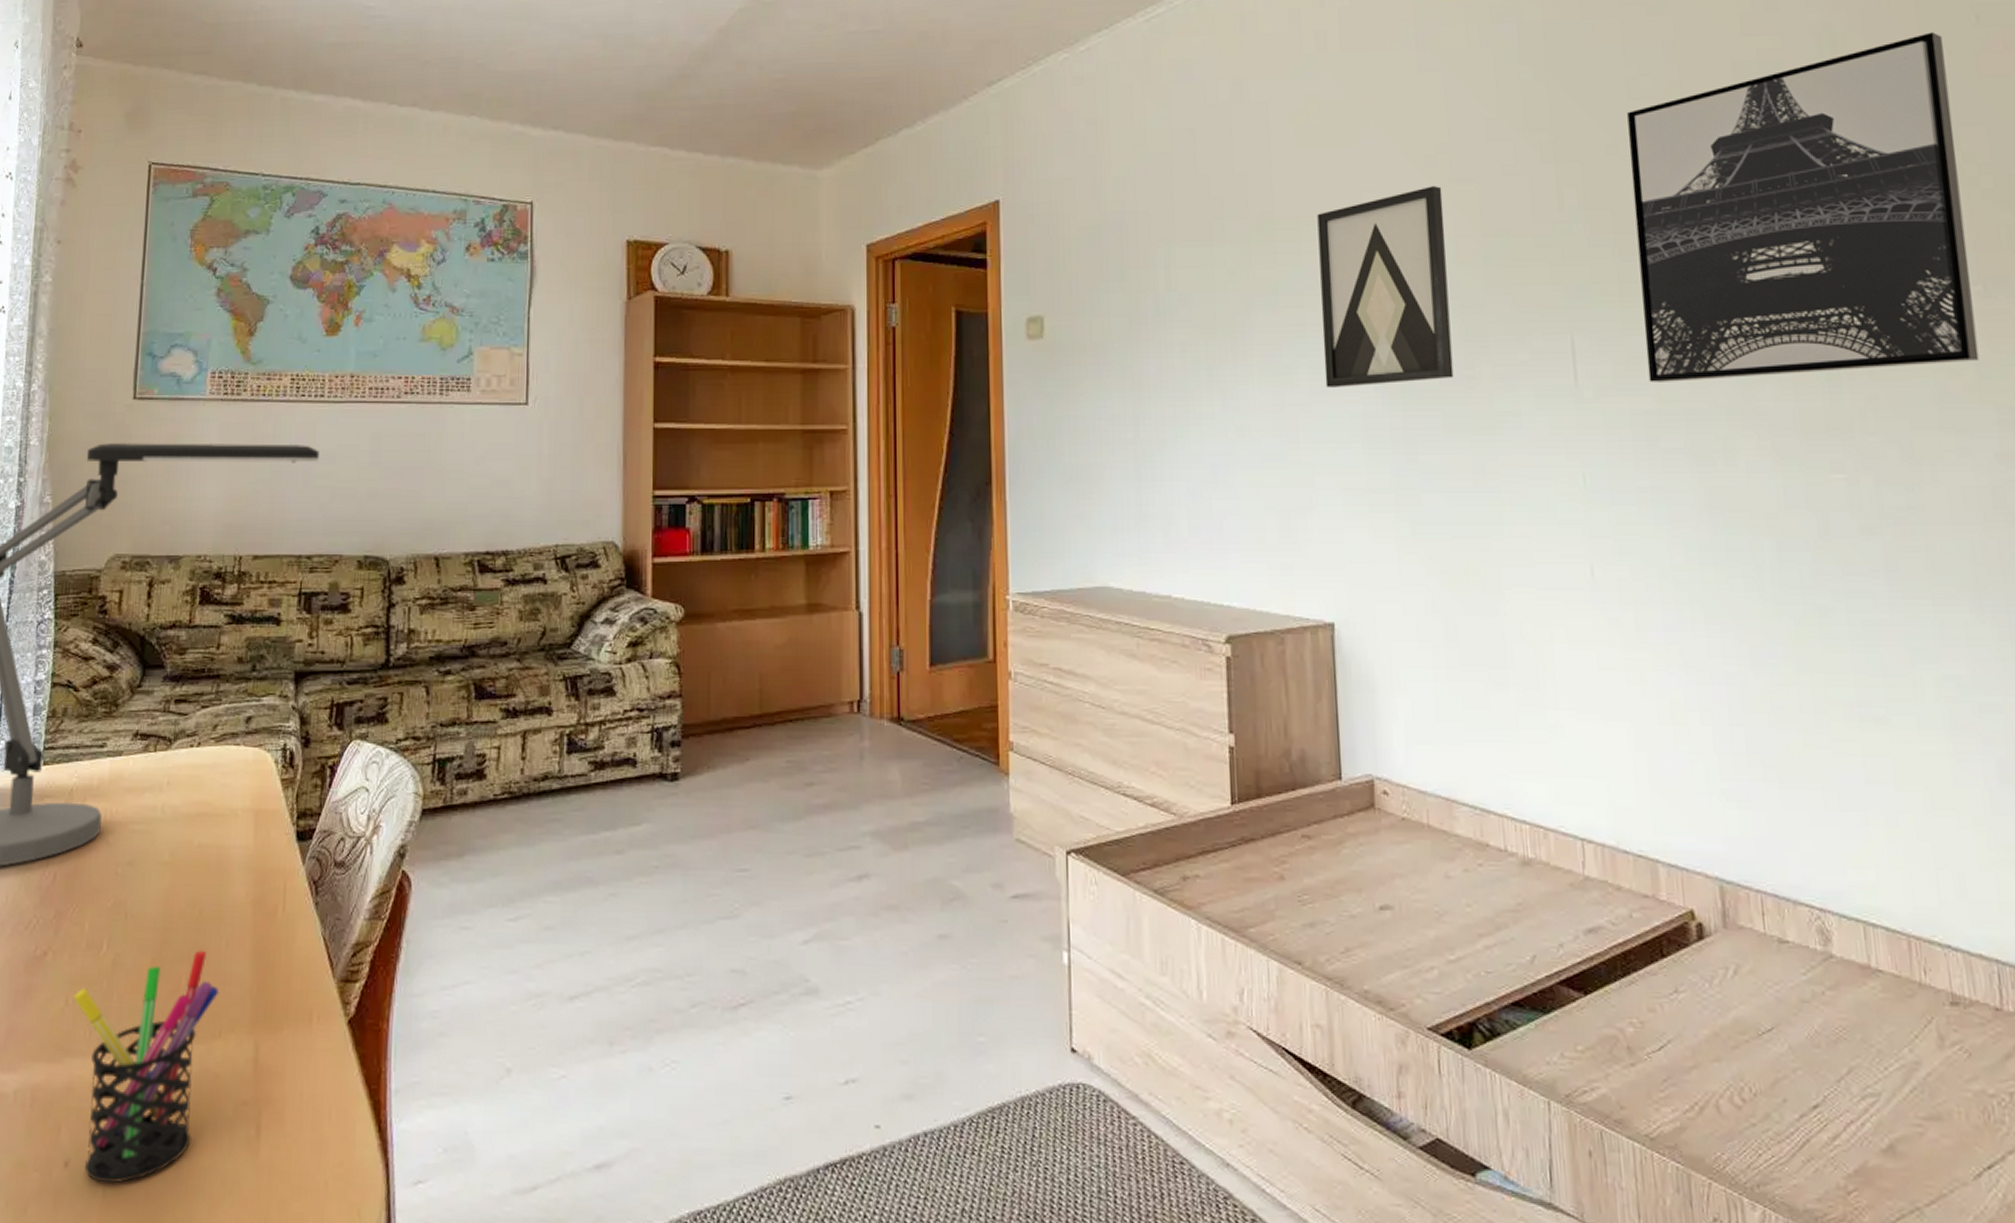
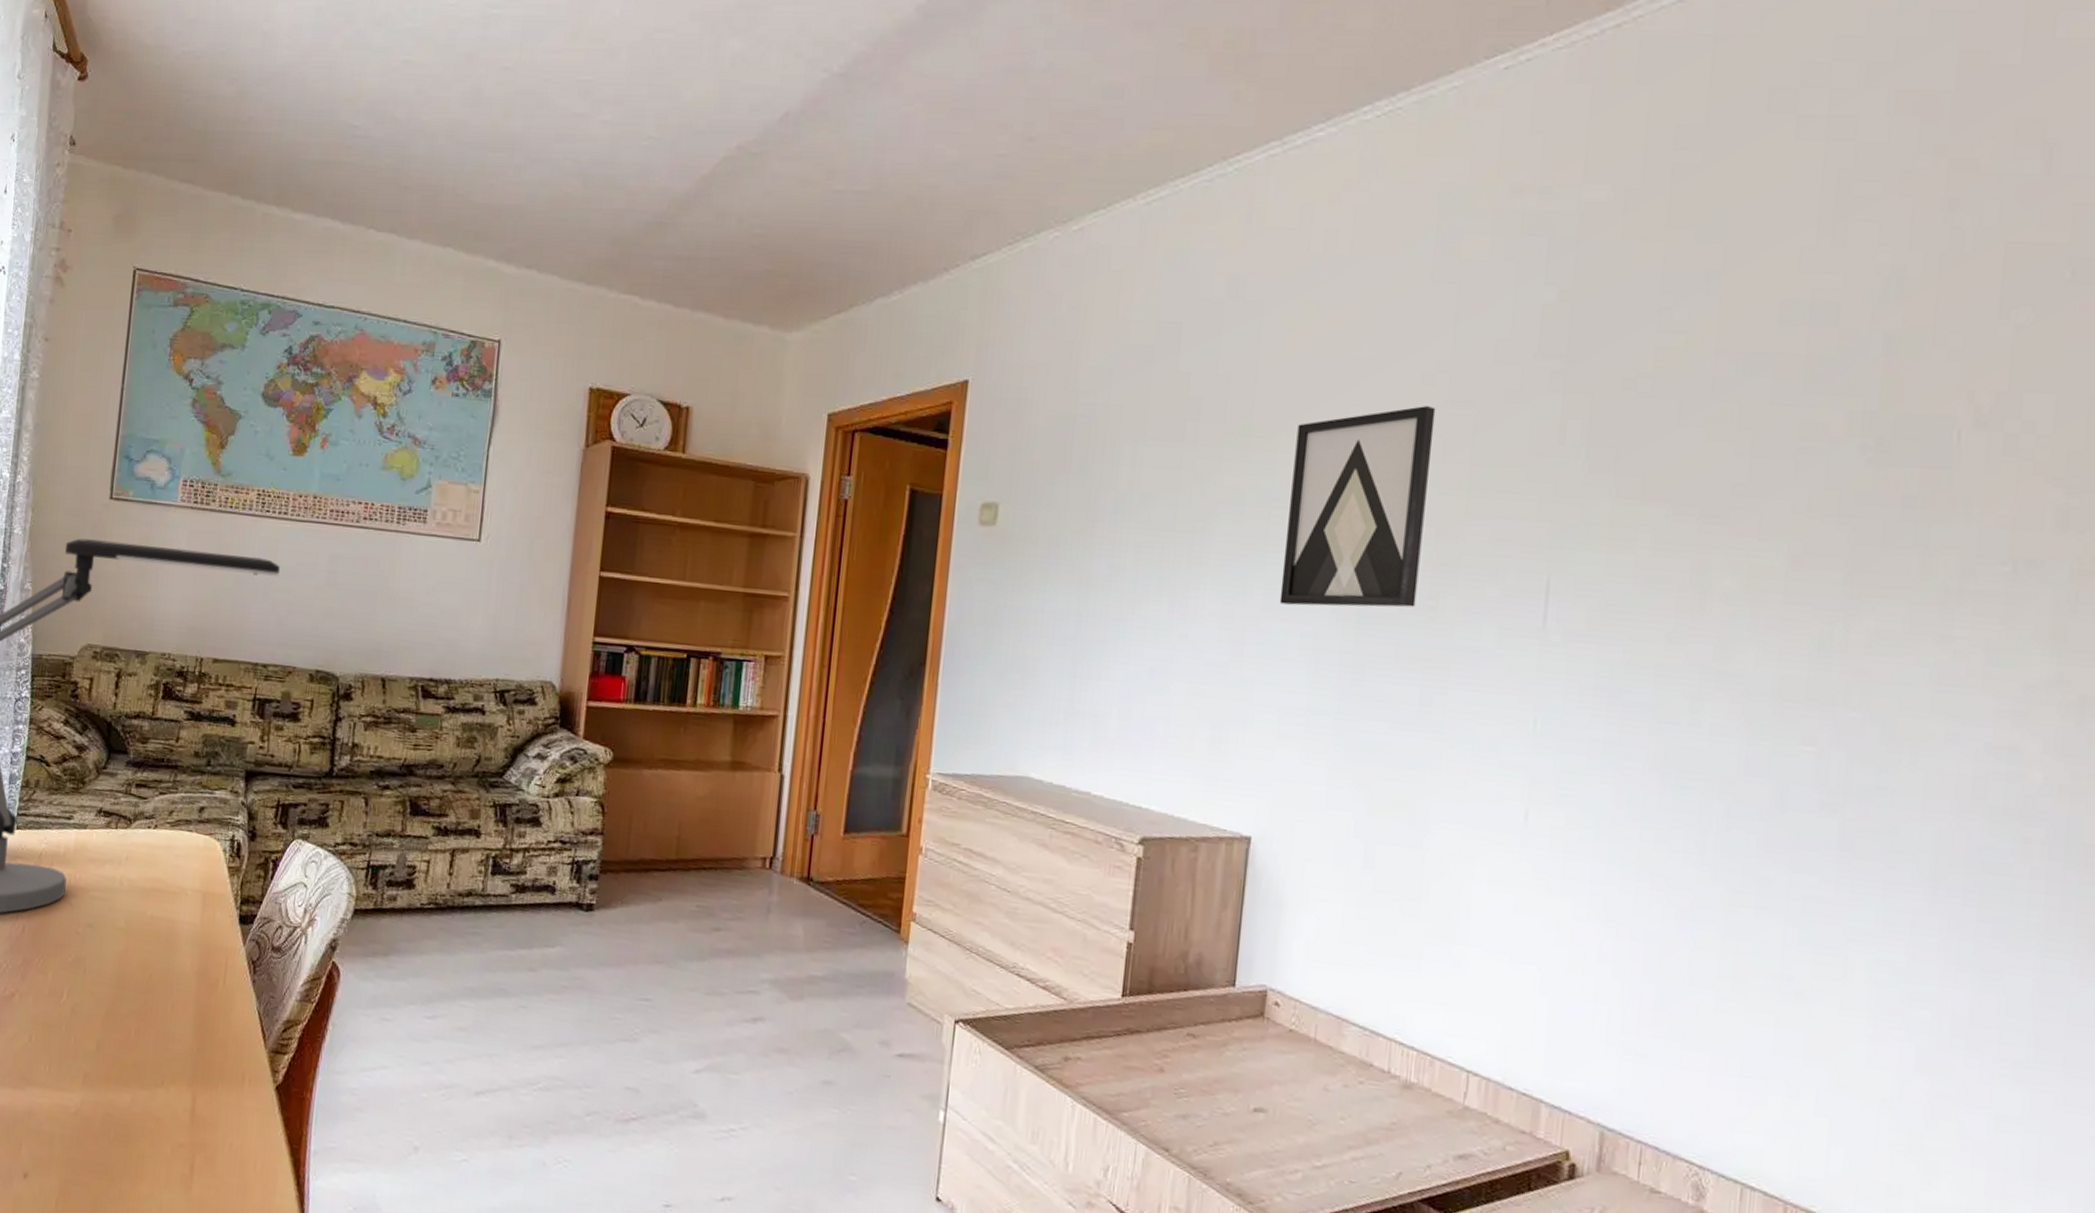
pen holder: present [73,950,220,1184] -> none [36,1009,164,1198]
wall art: present [1627,32,1980,382] -> none [1623,286,2028,646]

